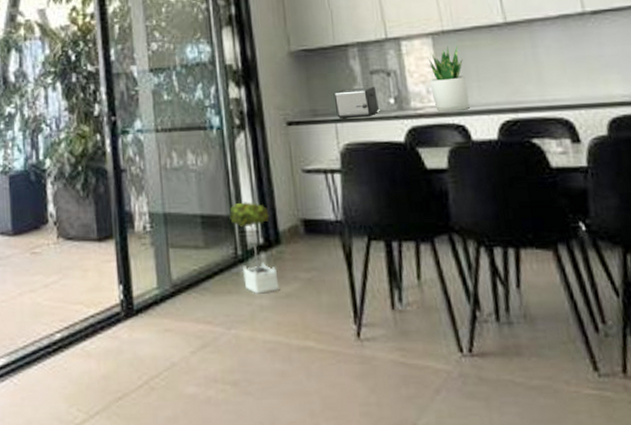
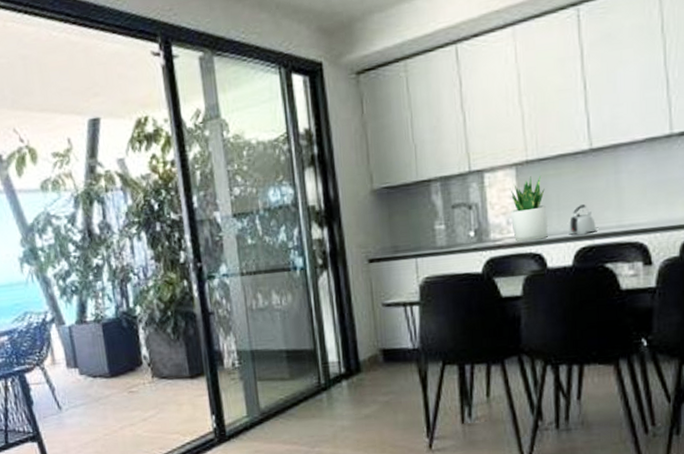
potted tree: present [230,202,279,294] -> none [313,336,359,417]
toaster: present [333,86,379,119] -> none [415,220,459,254]
kettle: none [489,77,520,108] -> present [568,204,597,235]

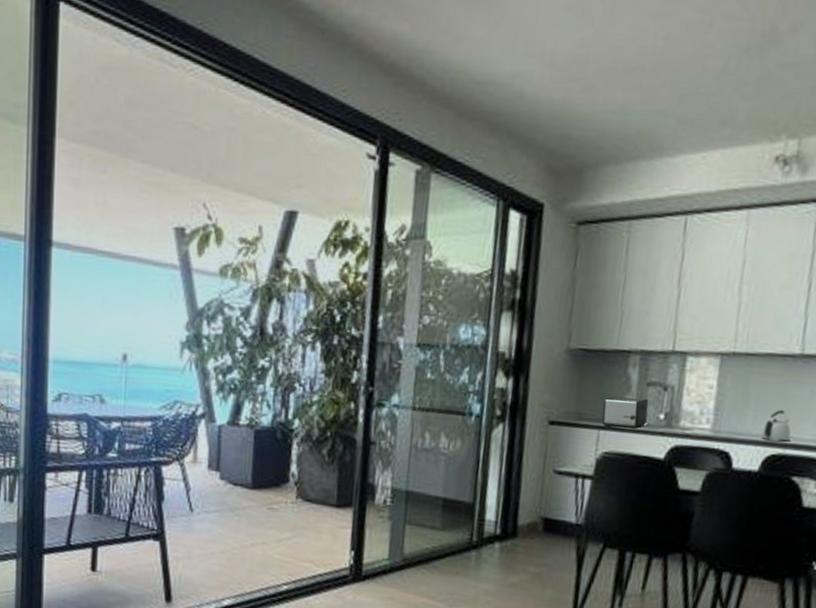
toaster: none [415,220,459,254] -> present [602,396,649,430]
planter: present [510,175,548,242] -> none [704,369,746,437]

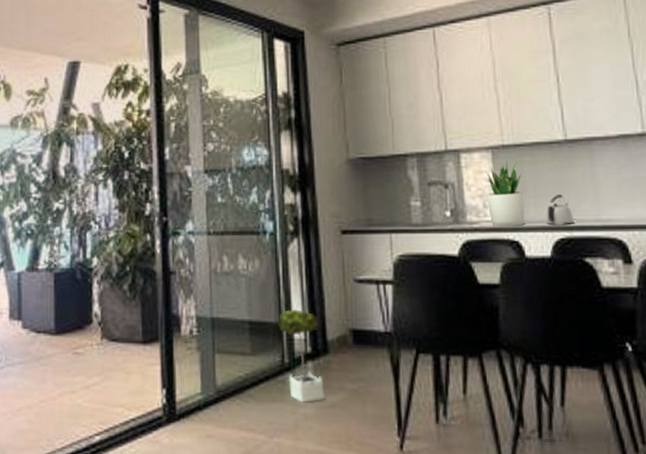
potted tree: none [472,492,512,580] -> present [279,309,325,403]
toaster: present [602,396,649,430] -> none [390,198,434,230]
planter: none [704,369,746,437] -> present [486,161,525,226]

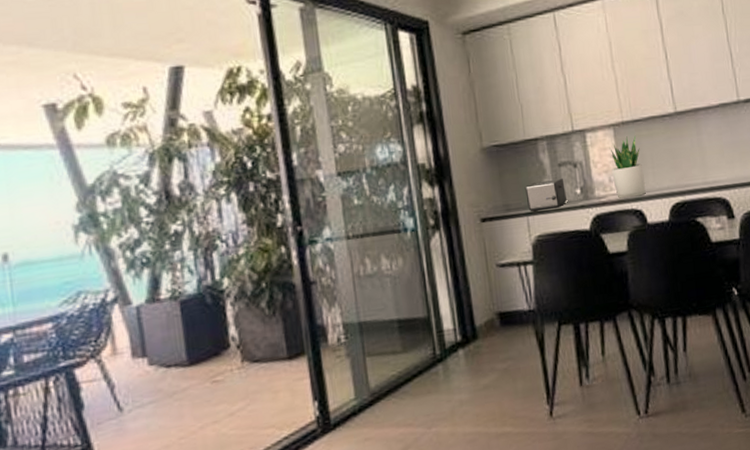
potted tree: present [279,309,325,403] -> none [427,301,478,390]
toaster: none [390,198,434,230] -> present [525,178,567,212]
kettle: present [545,195,575,226] -> none [662,163,687,192]

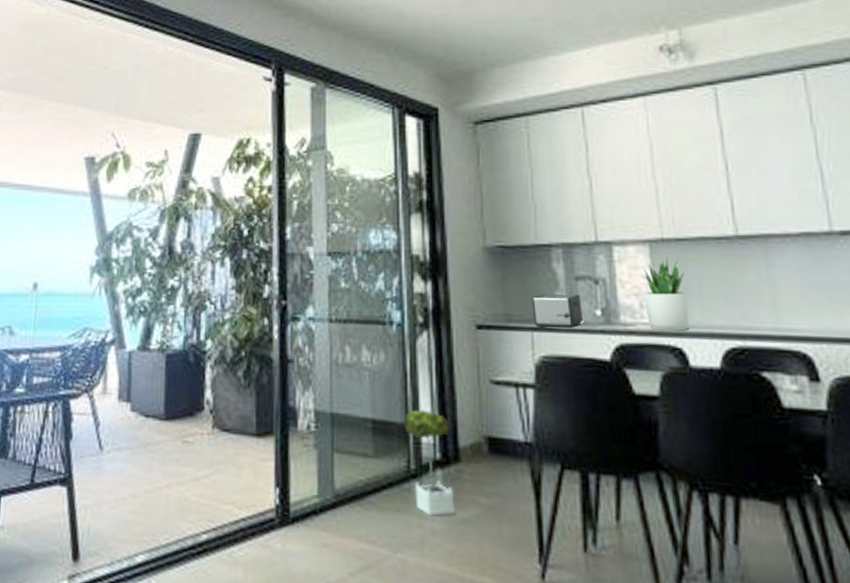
potted tree: none [427,301,478,390] -> present [405,409,455,516]

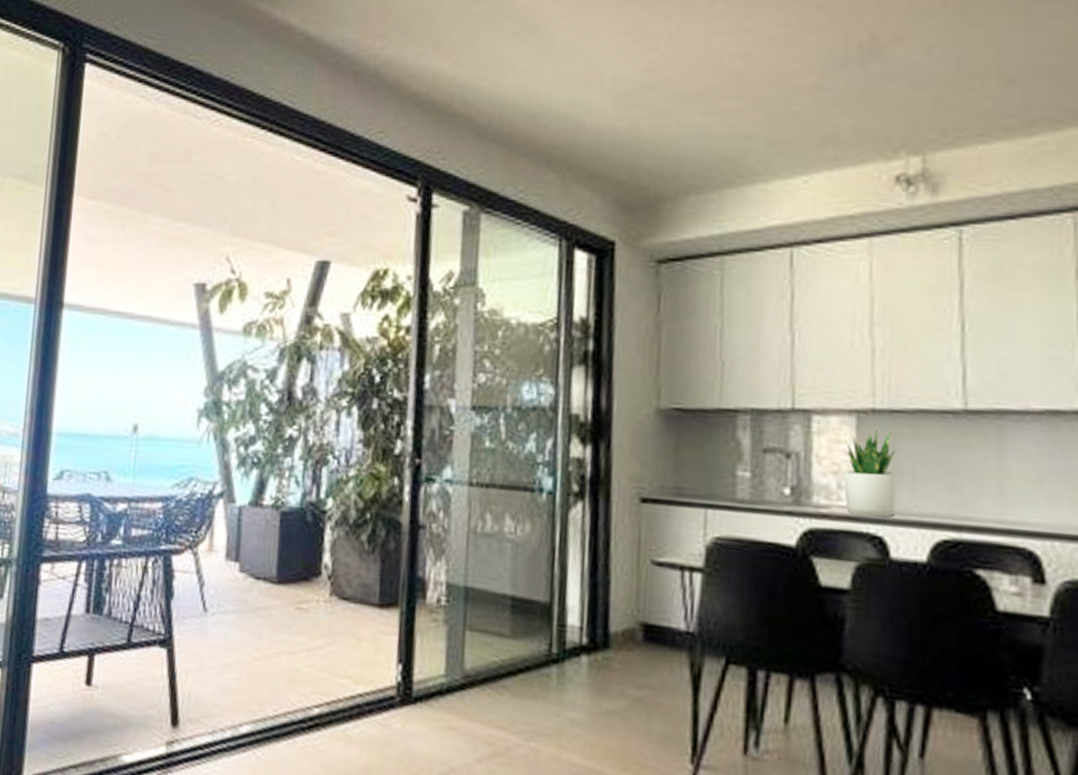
potted tree: present [405,409,455,516] -> none [549,588,600,706]
toaster: present [531,293,583,329] -> none [708,466,768,508]

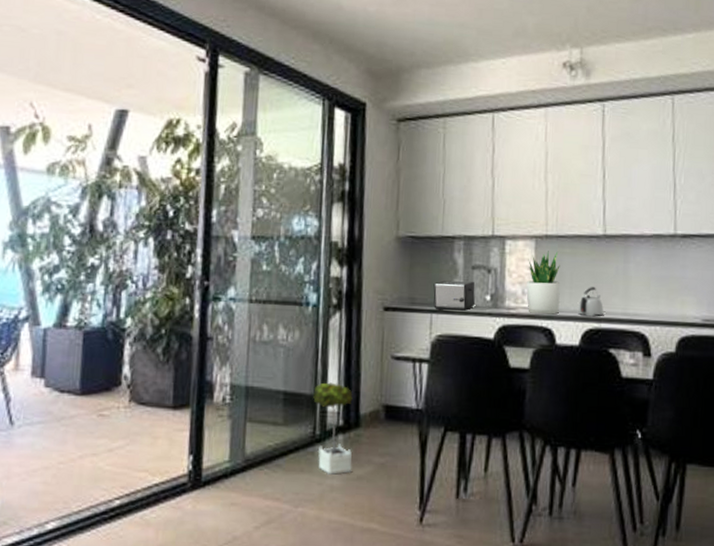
potted tree: none [549,588,600,706] -> present [313,382,353,475]
toaster: none [708,466,768,508] -> present [433,280,475,312]
kettle: none [925,481,967,523] -> present [578,287,604,317]

